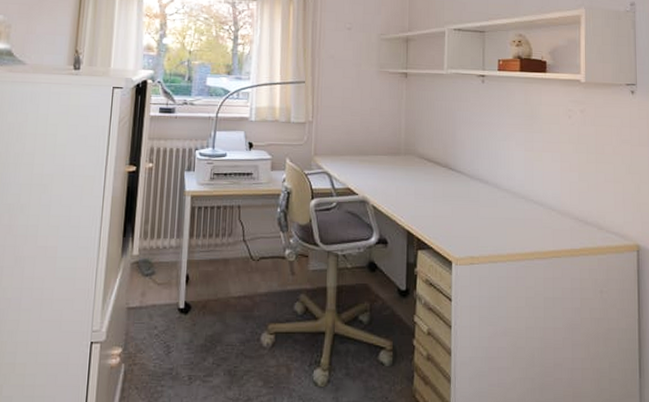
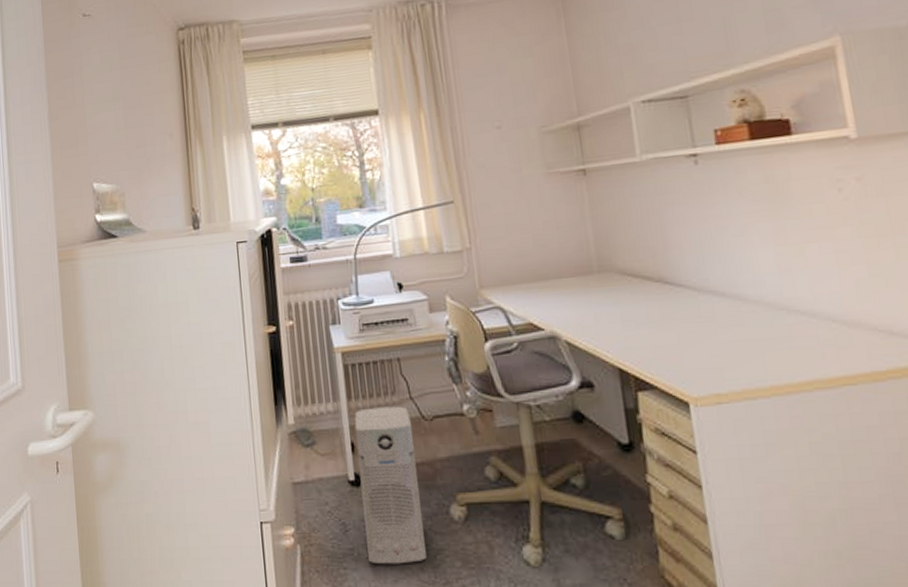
air purifier: none [185,246,241,383] -> present [354,406,427,565]

